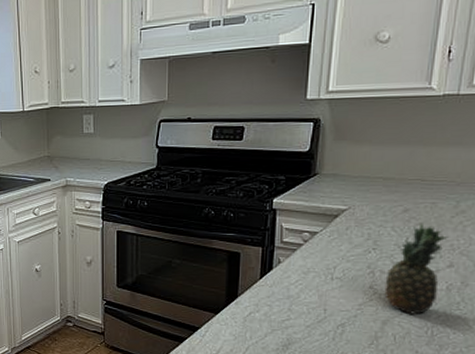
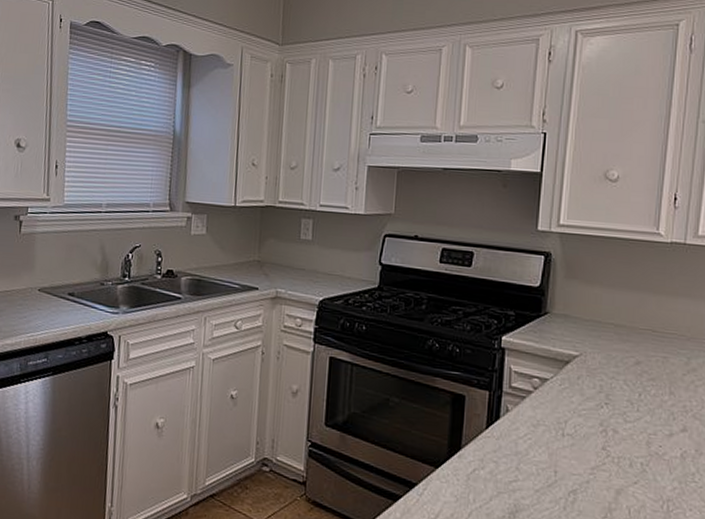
fruit: present [384,223,448,314] -> none [618,378,681,484]

